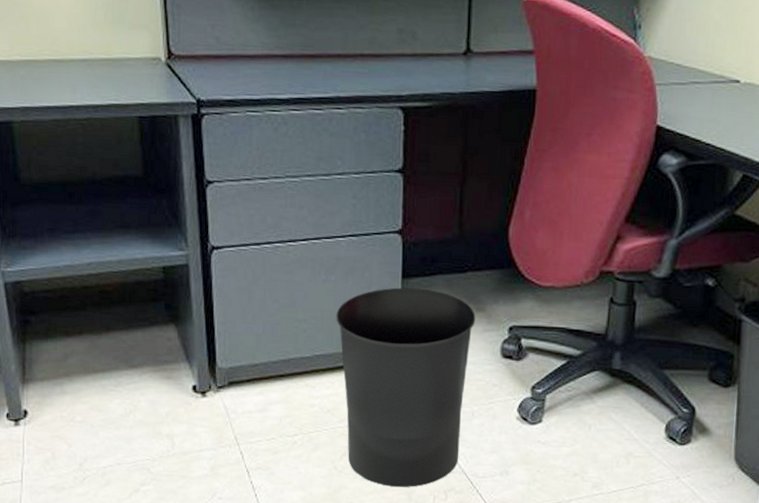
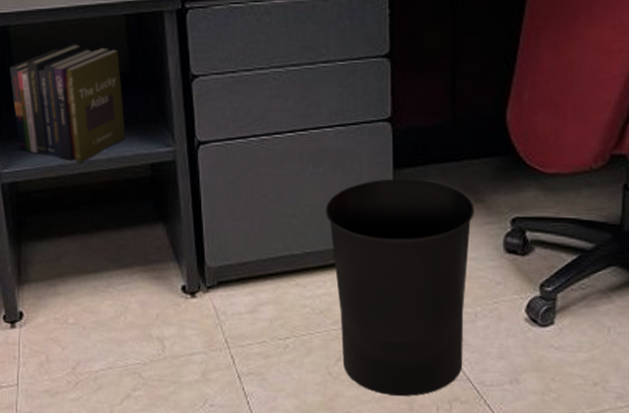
books: none [14,142,137,263] -> present [10,43,126,162]

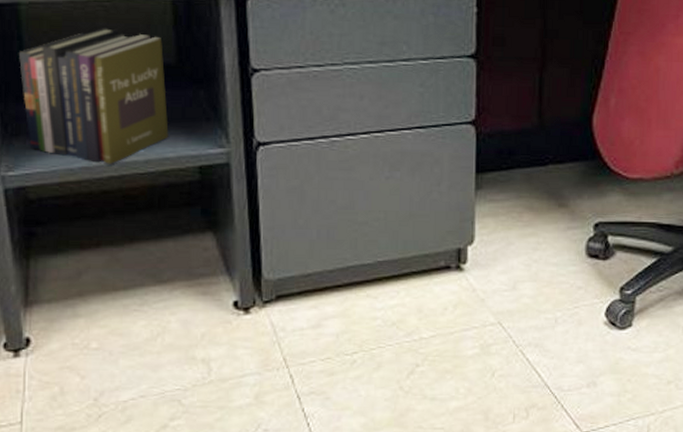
waste bin: present [326,179,474,396] -> none [401,183,558,406]

